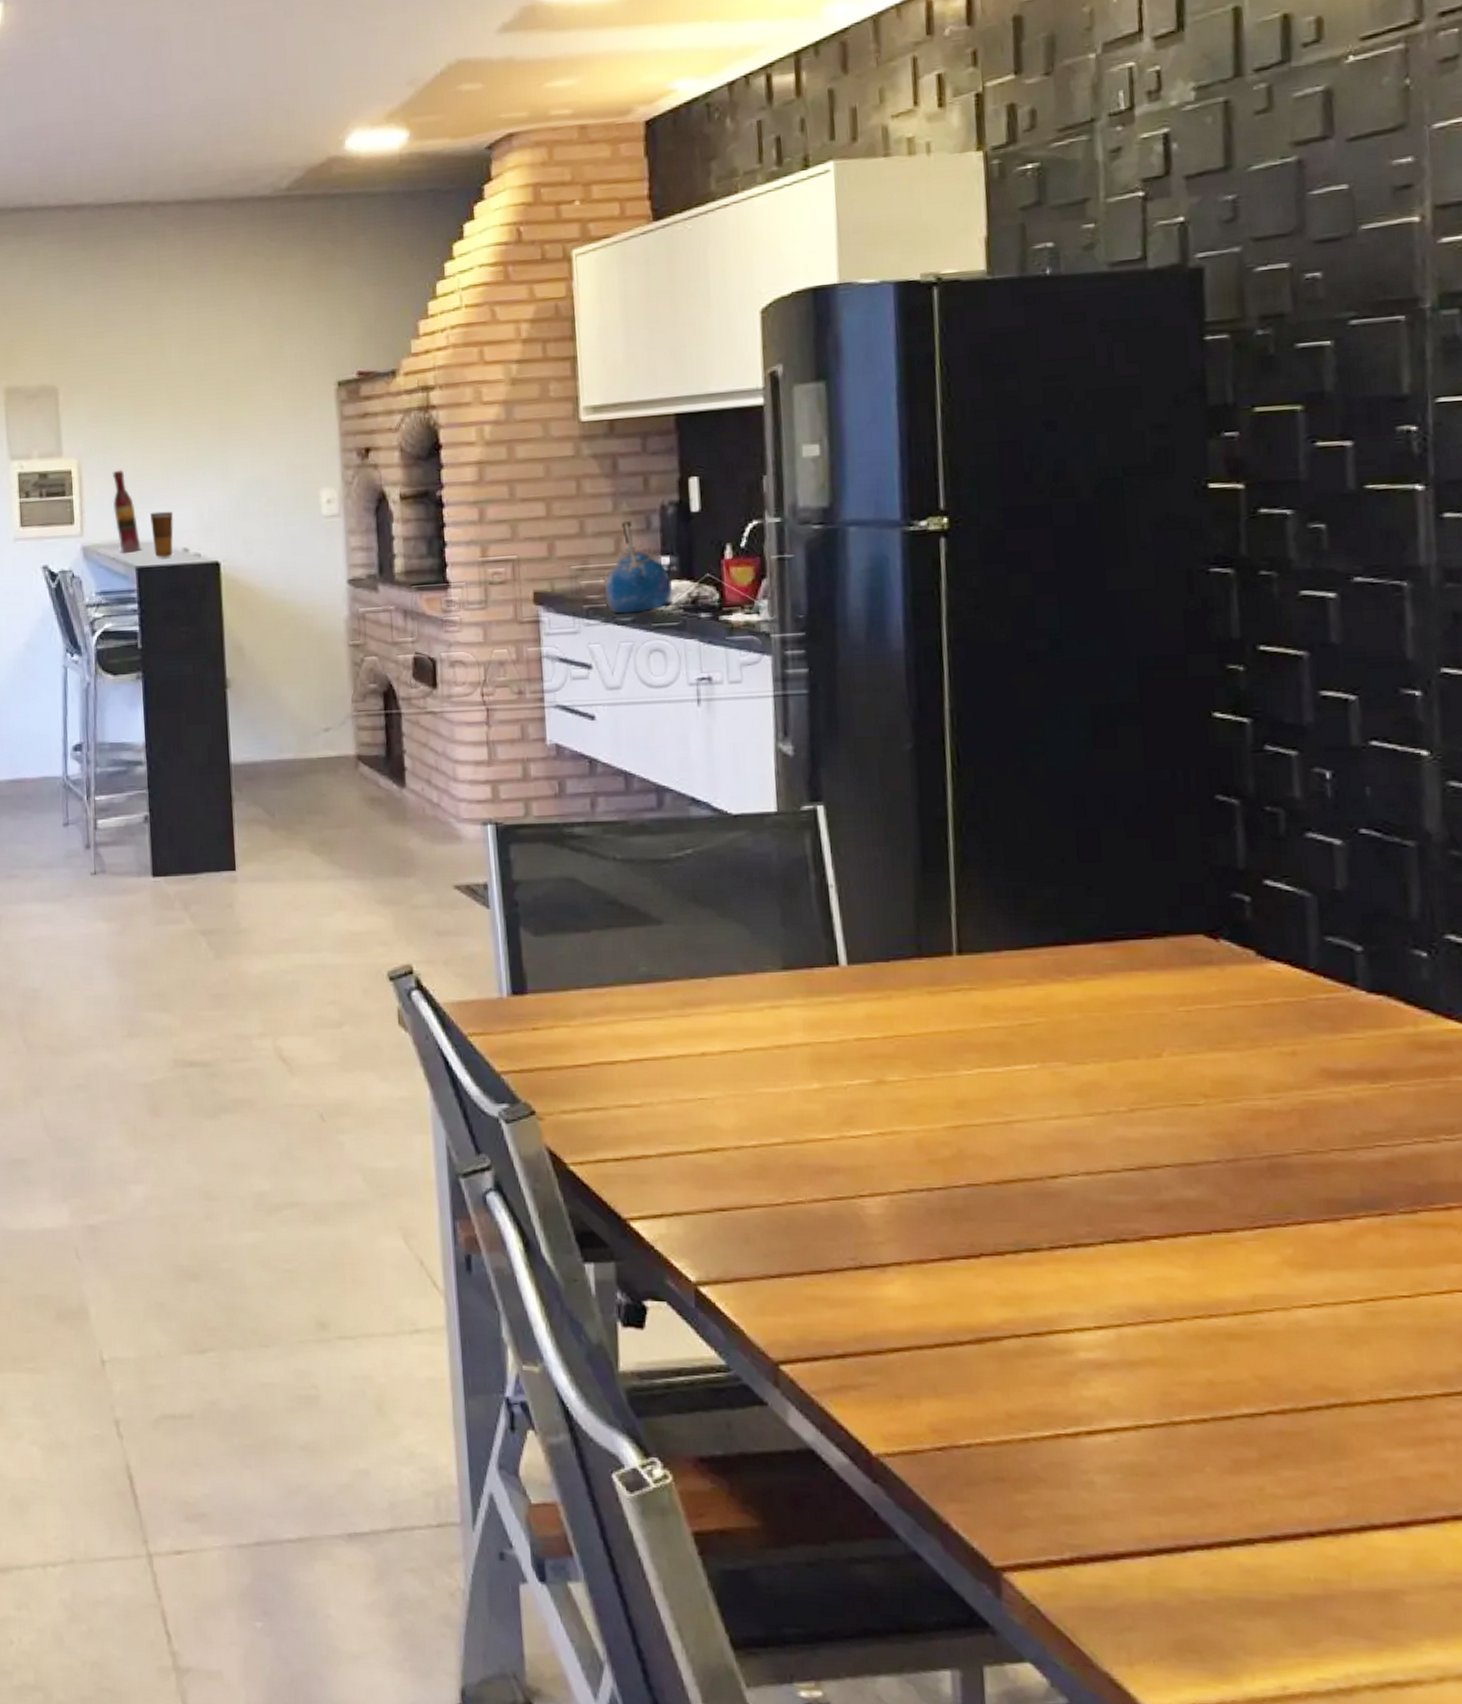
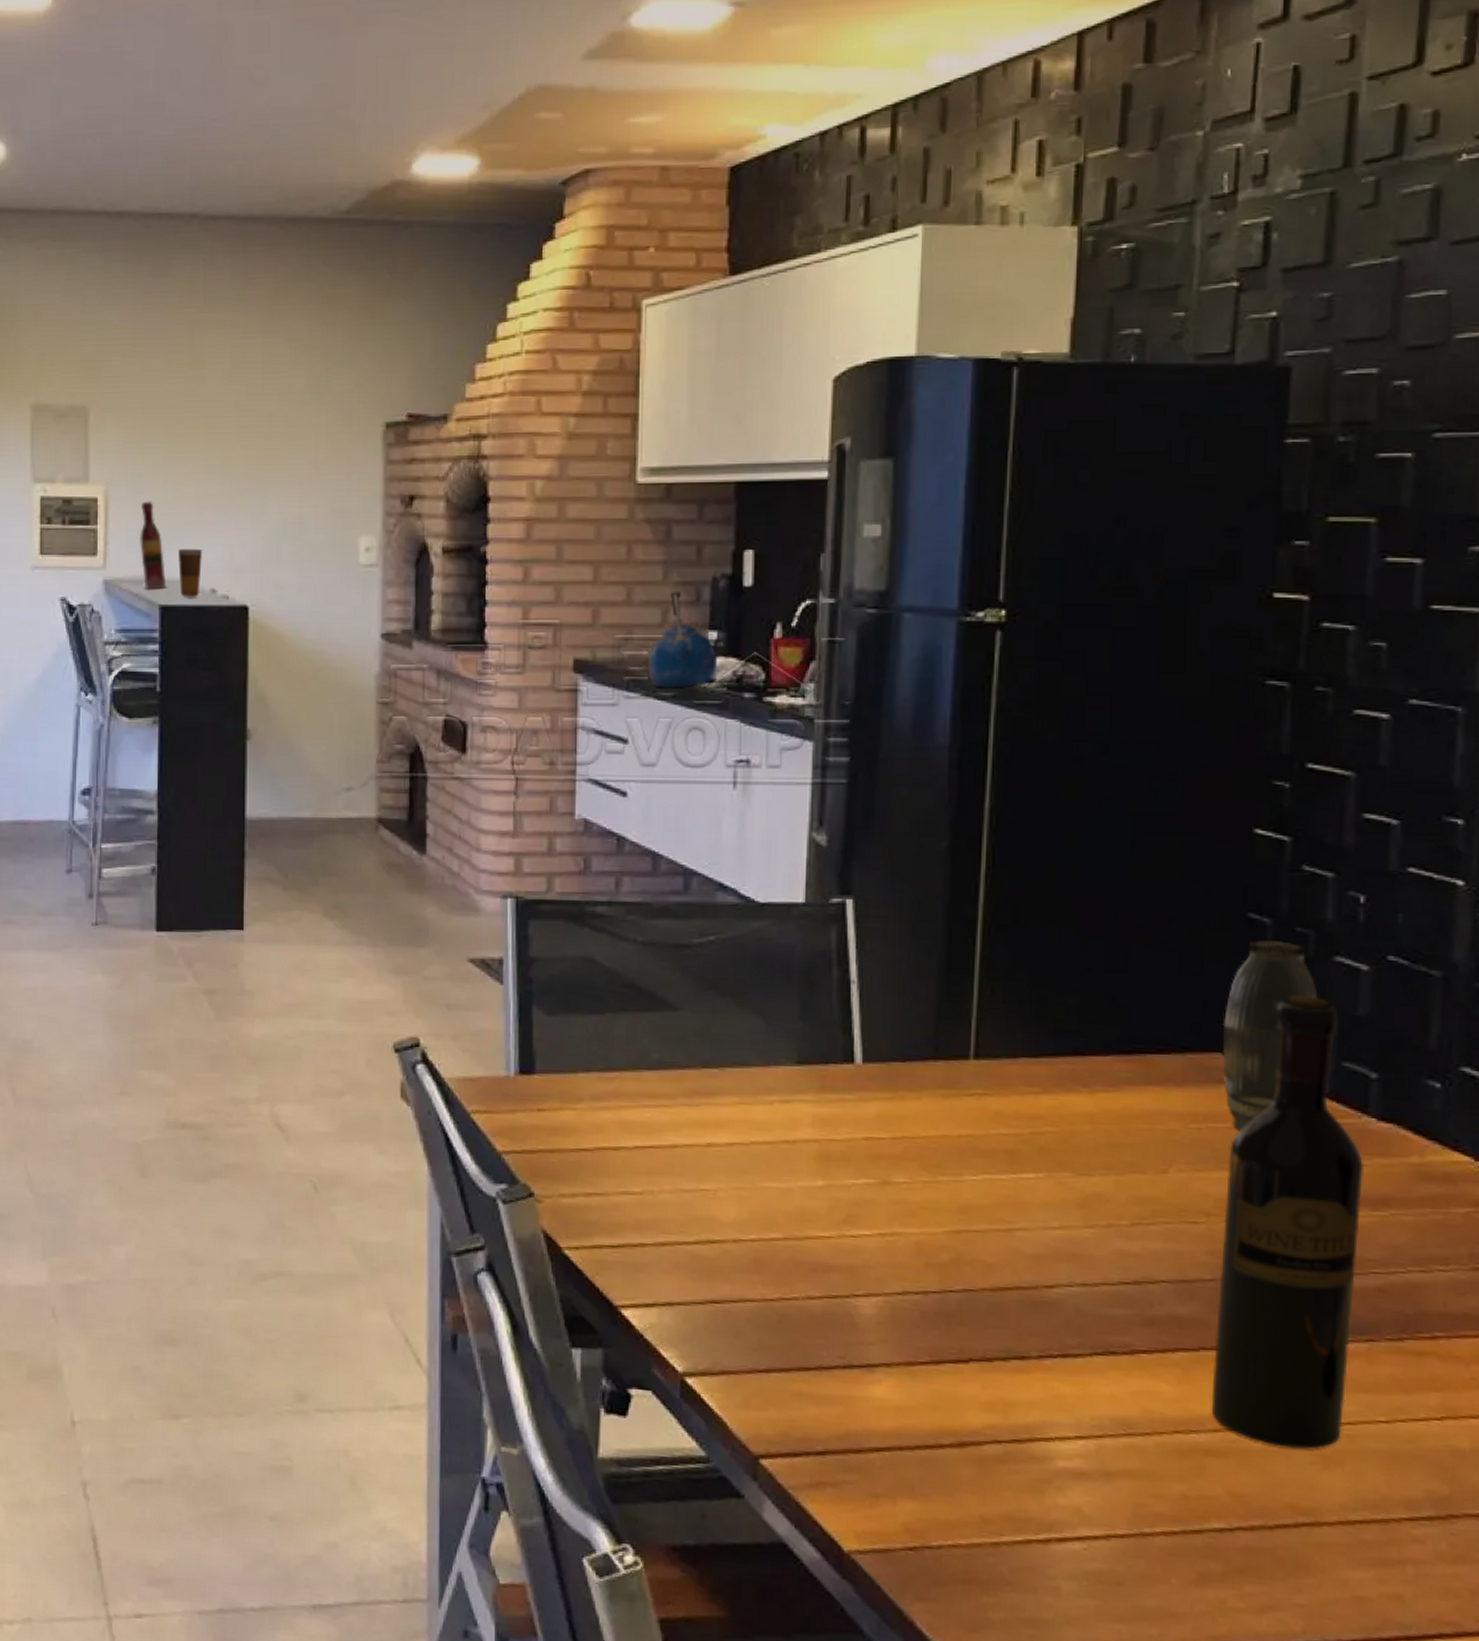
vase: none [1202,821,1294,1010] -> present [1222,940,1318,1130]
wine bottle: none [1220,873,1365,1328] -> present [1211,995,1365,1449]

